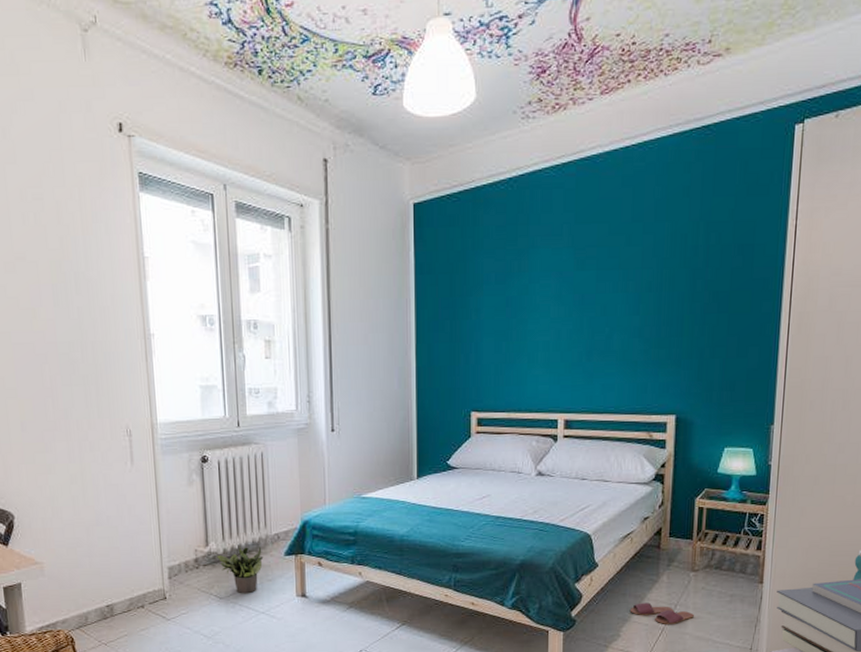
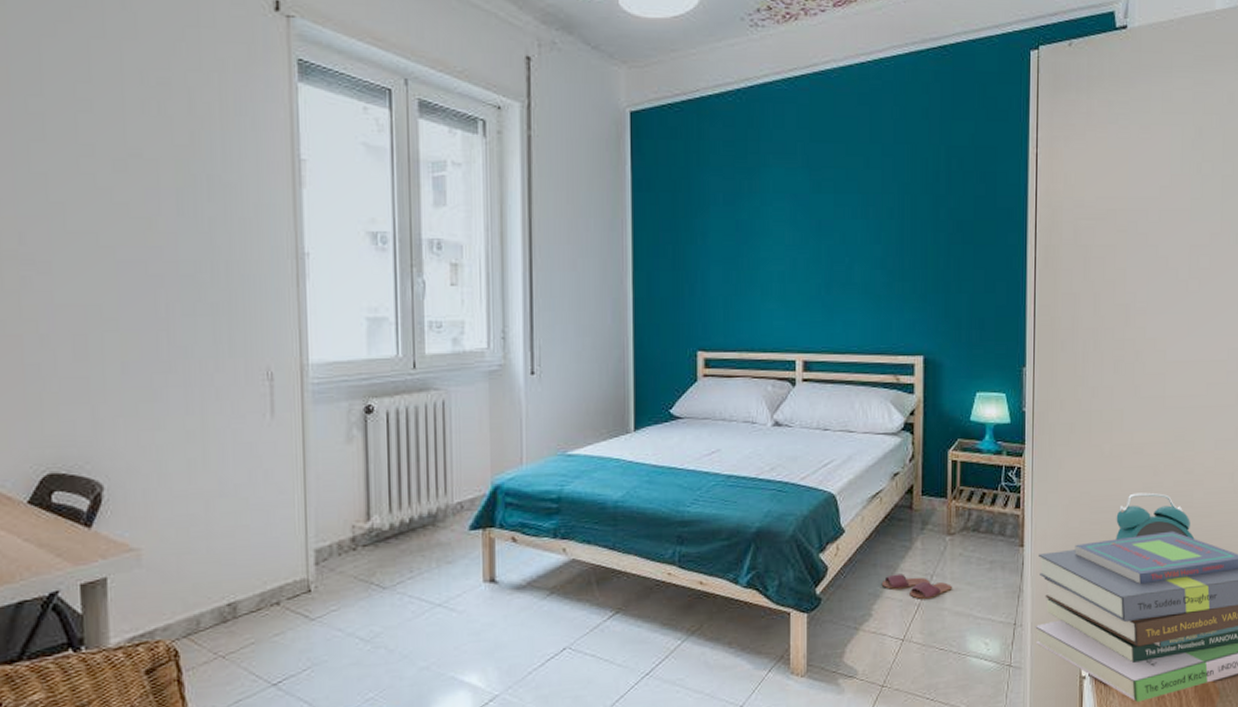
potted plant: present [217,545,264,594] -> none [381,518,442,582]

